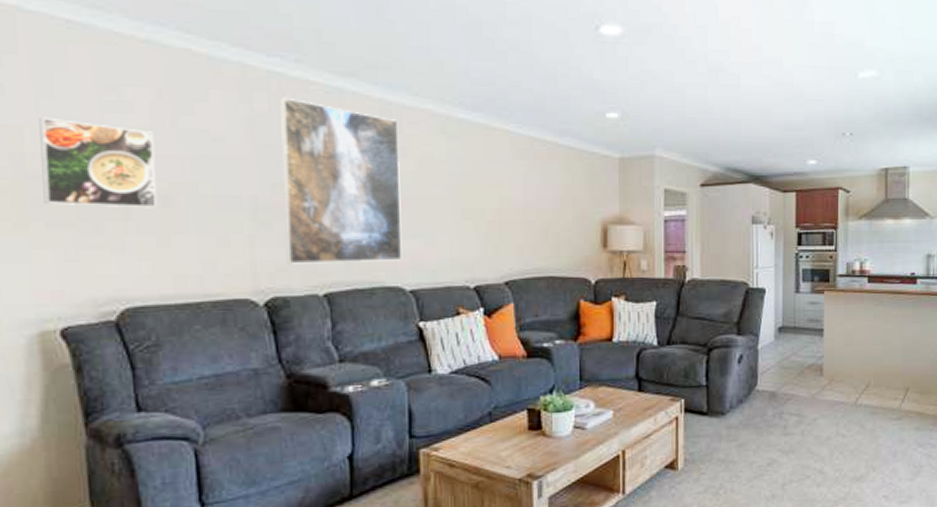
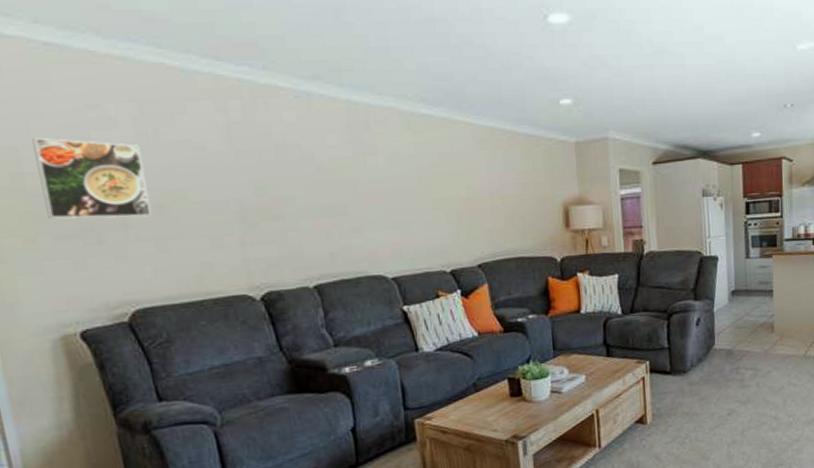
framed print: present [280,97,403,264] -> none [253,104,382,261]

